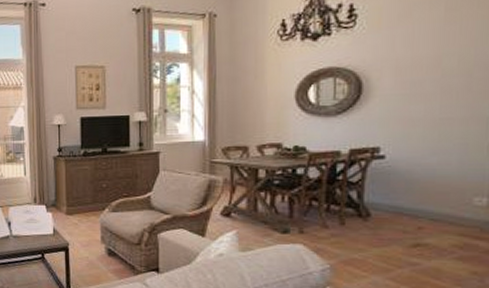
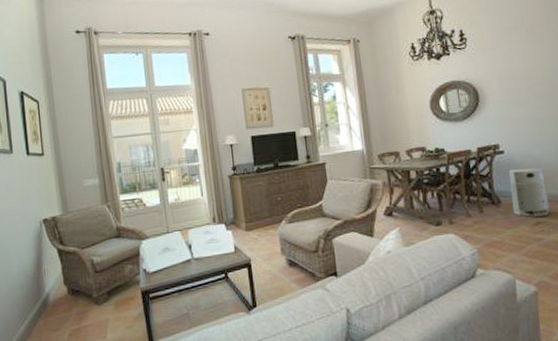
air purifier: none [384,178,439,237] -> present [508,168,550,217]

